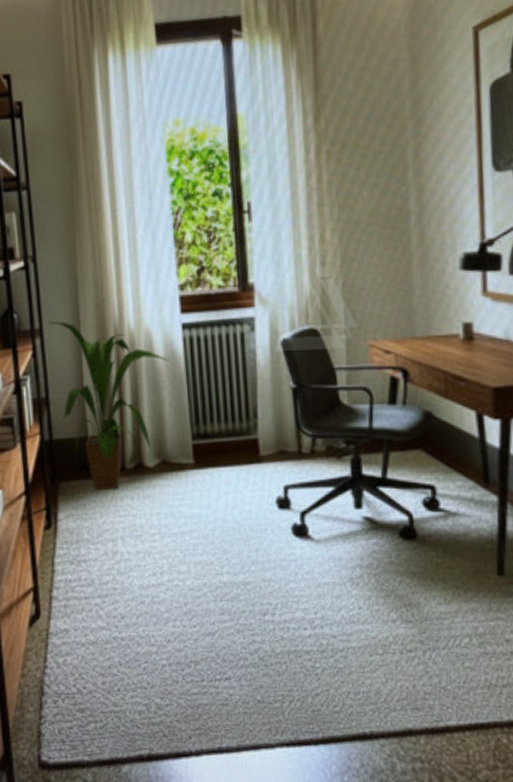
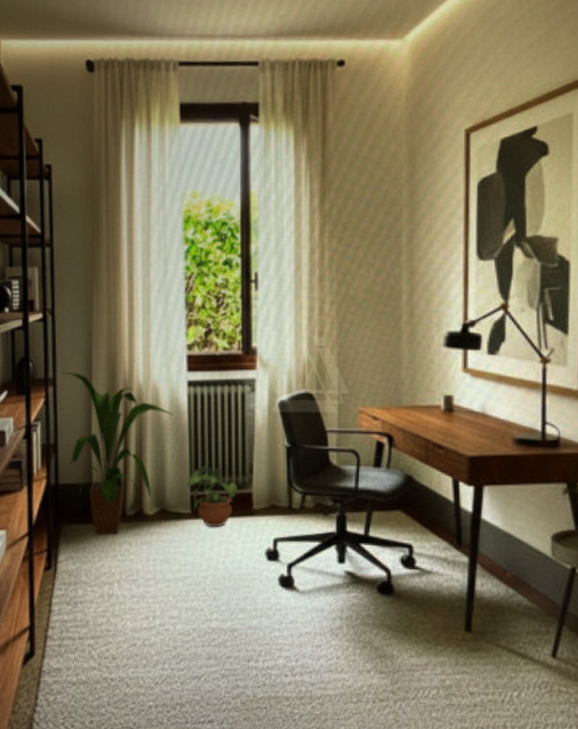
potted plant: none [187,407,243,477] -> present [186,460,238,528]

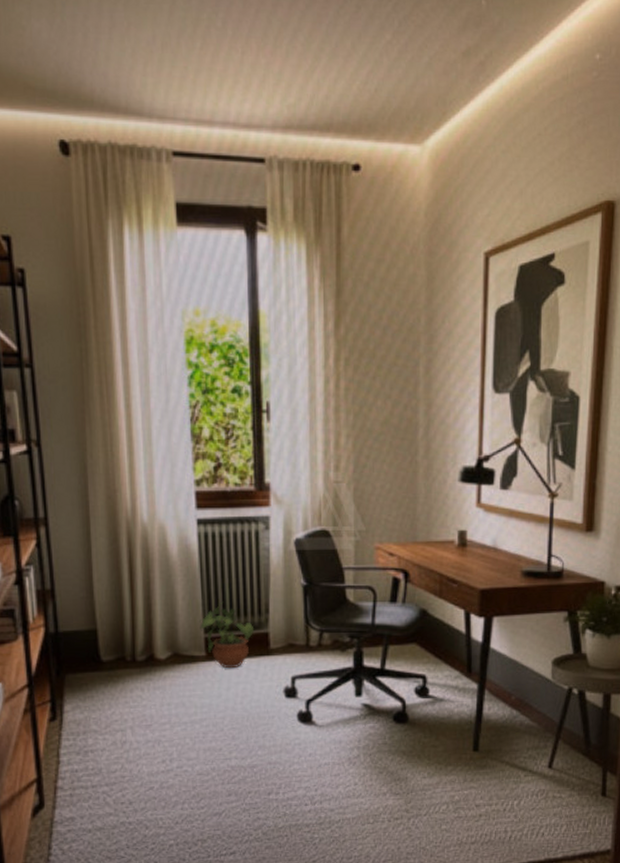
house plant: present [62,372,173,534] -> none [54,511,183,681]

